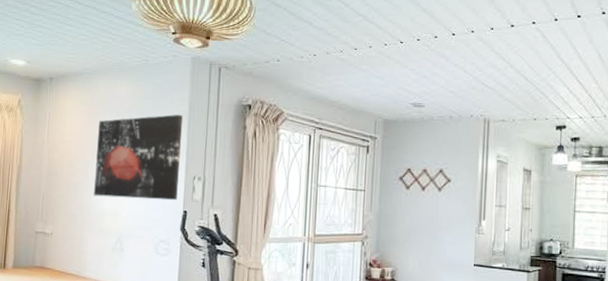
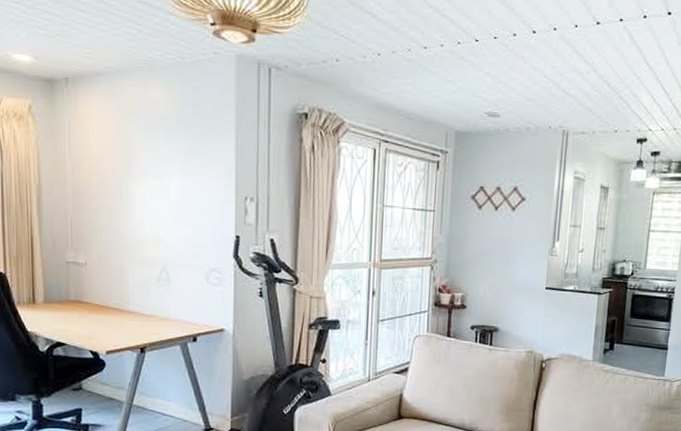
wall art: present [93,114,184,201] -> none [130,124,230,225]

